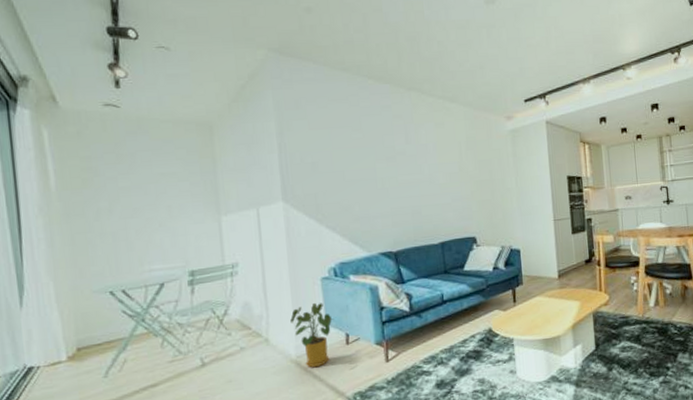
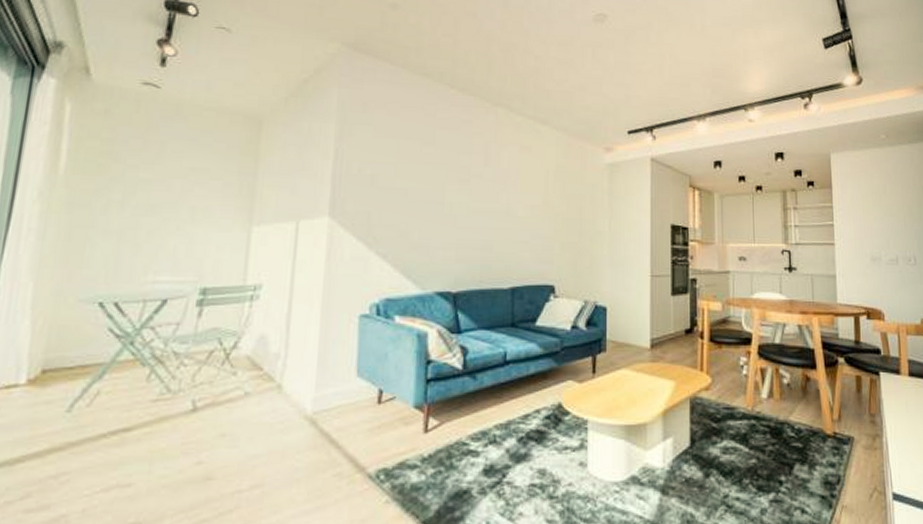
house plant: present [290,302,334,368] -> none [313,345,368,430]

